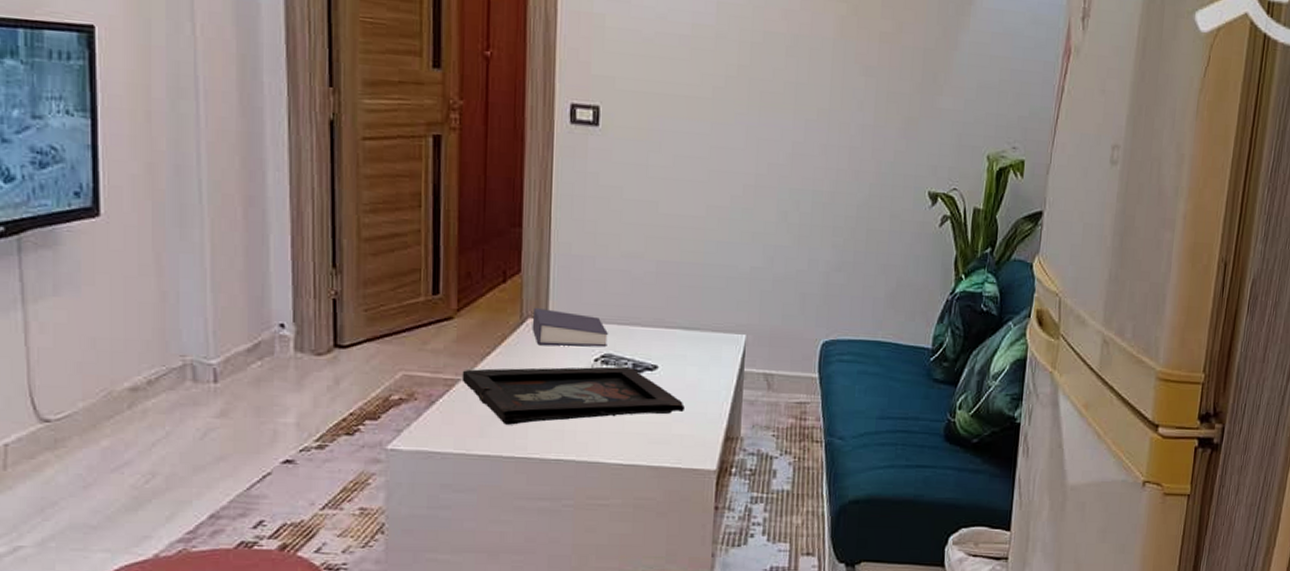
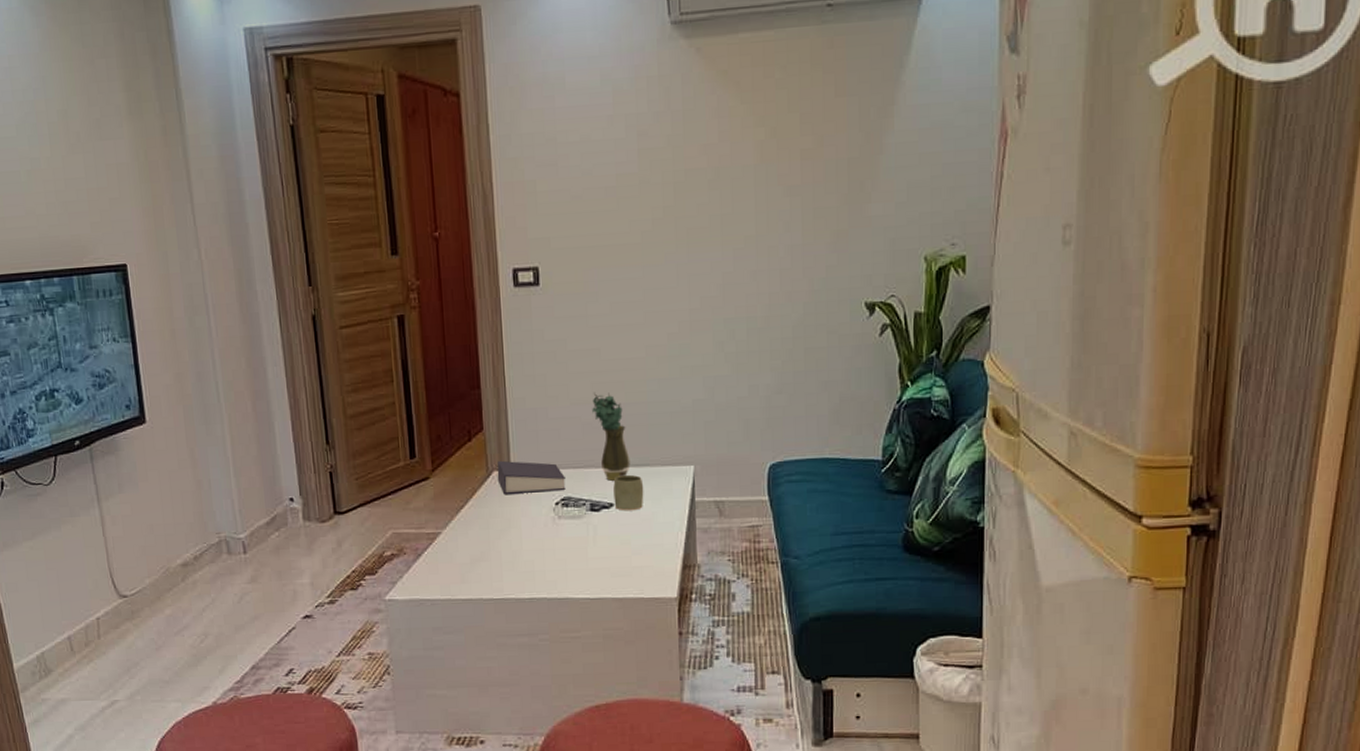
decorative tray: present [461,366,685,425] -> none [441,506,642,570]
vase: none [644,246,680,342] -> present [592,392,631,481]
mug: none [658,338,692,376] -> present [613,475,644,511]

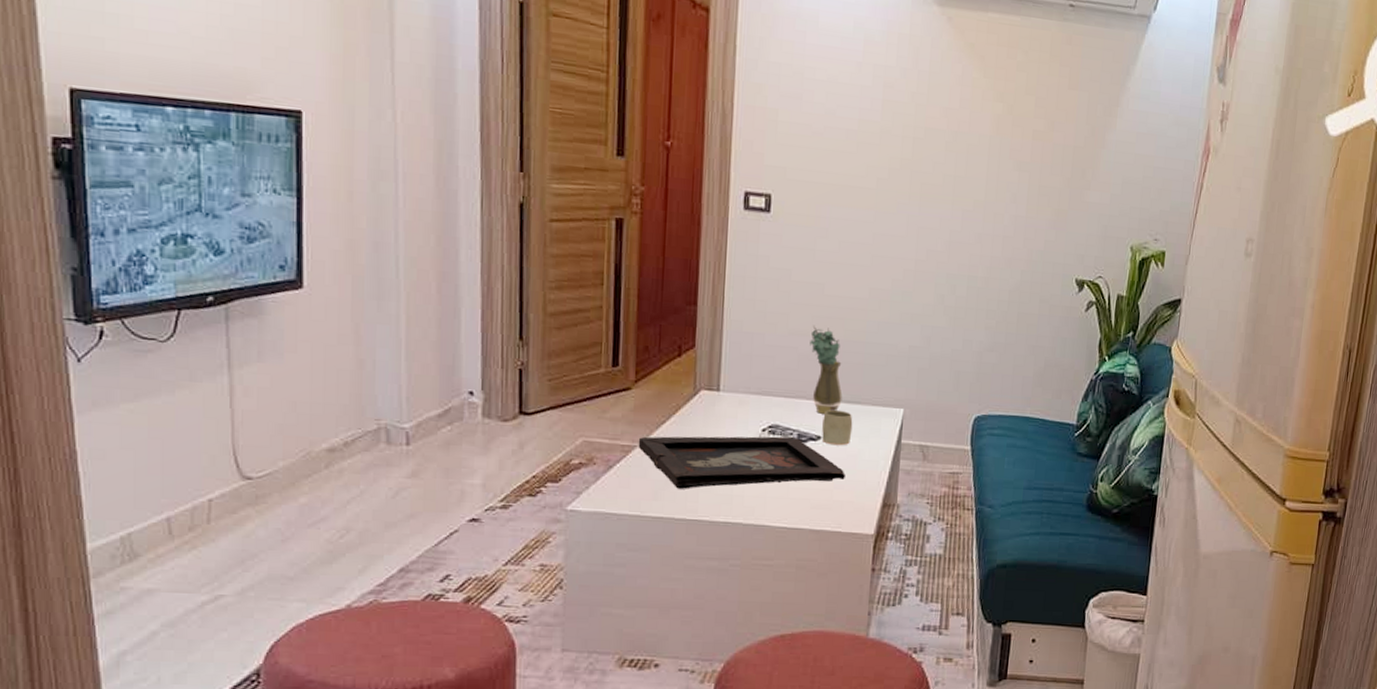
decorative tray: none [441,506,642,570] -> present [638,436,845,489]
book: present [497,460,566,495] -> none [704,380,775,417]

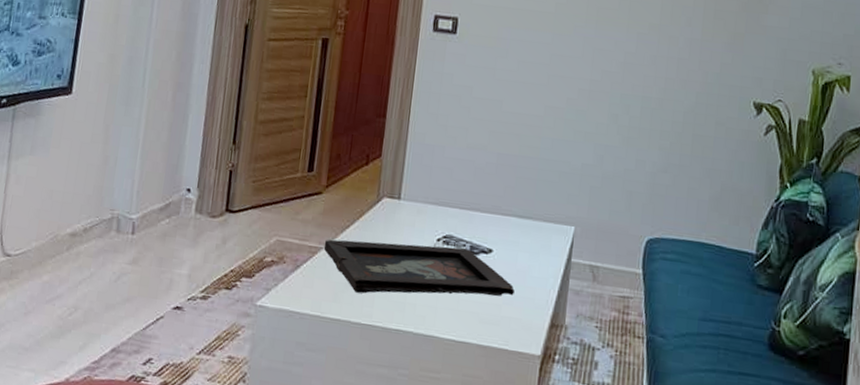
vase: present [810,325,843,414] -> none [486,140,516,228]
mug: present [822,410,853,446] -> none [493,224,524,261]

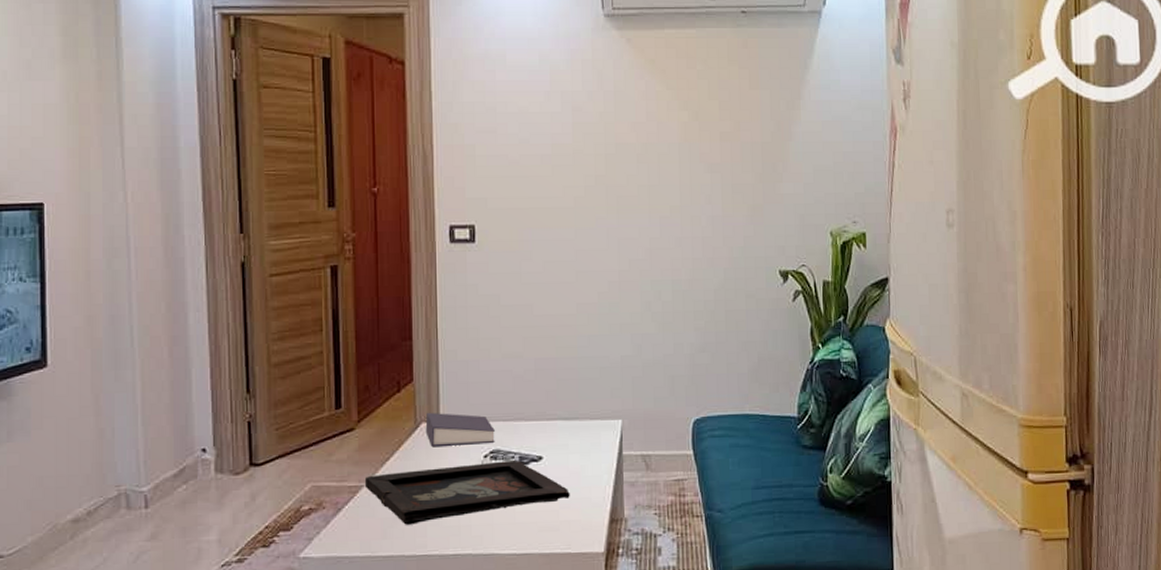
book: none [386,188,451,228] -> present [425,412,495,448]

